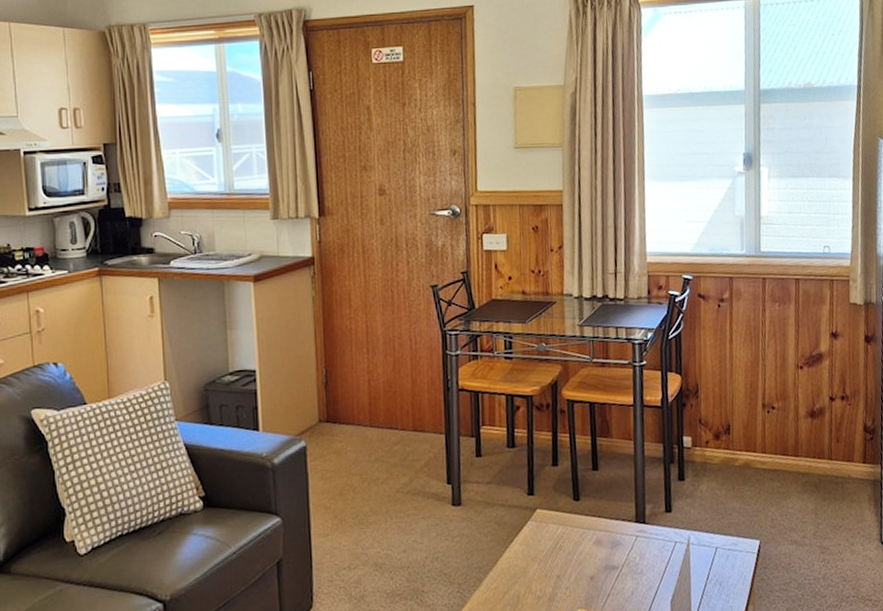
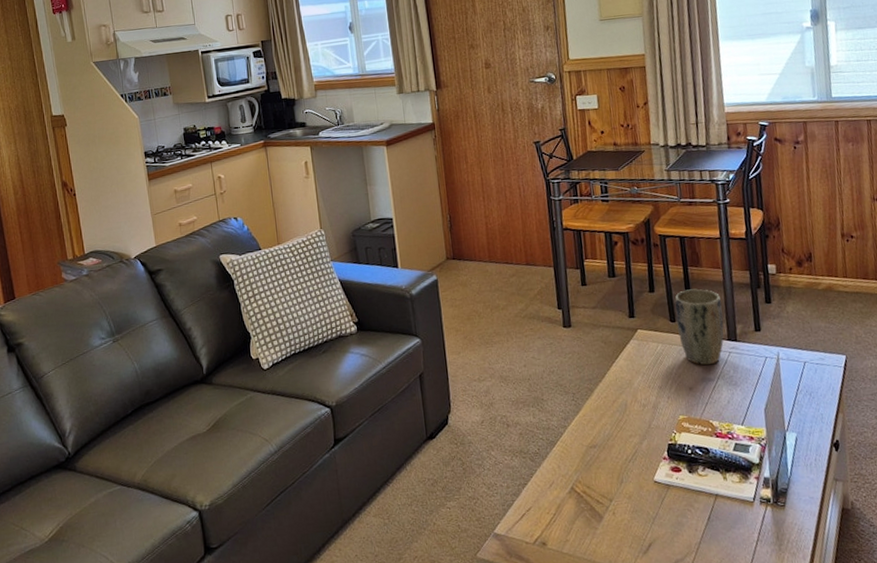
plant pot: none [579,462,632,551] -> present [674,289,724,366]

